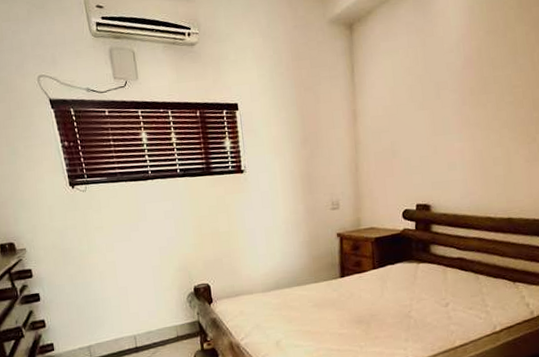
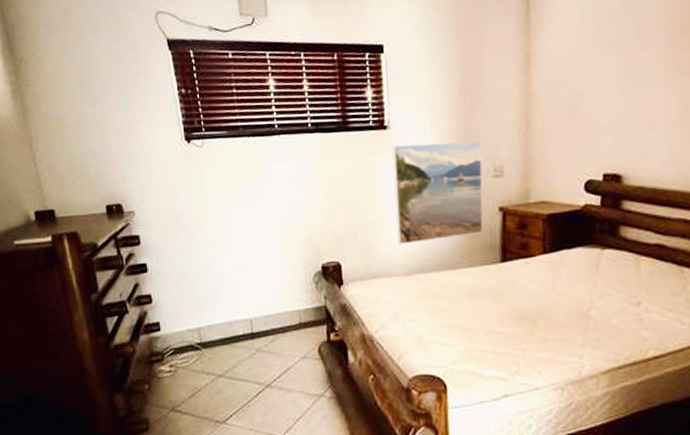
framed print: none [249,180,325,267] -> present [392,141,483,245]

